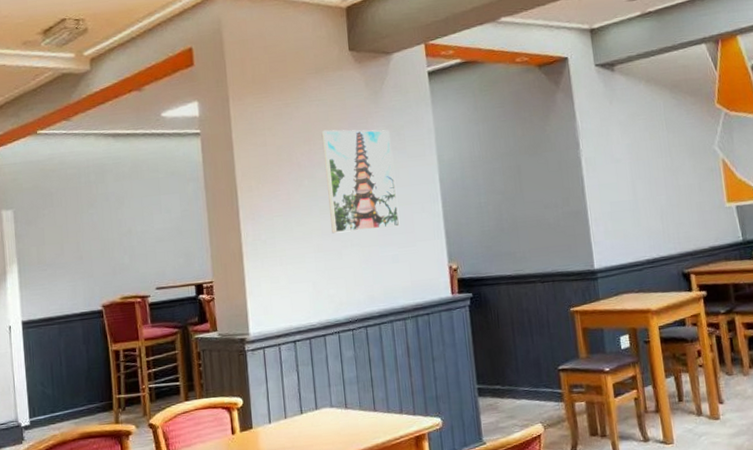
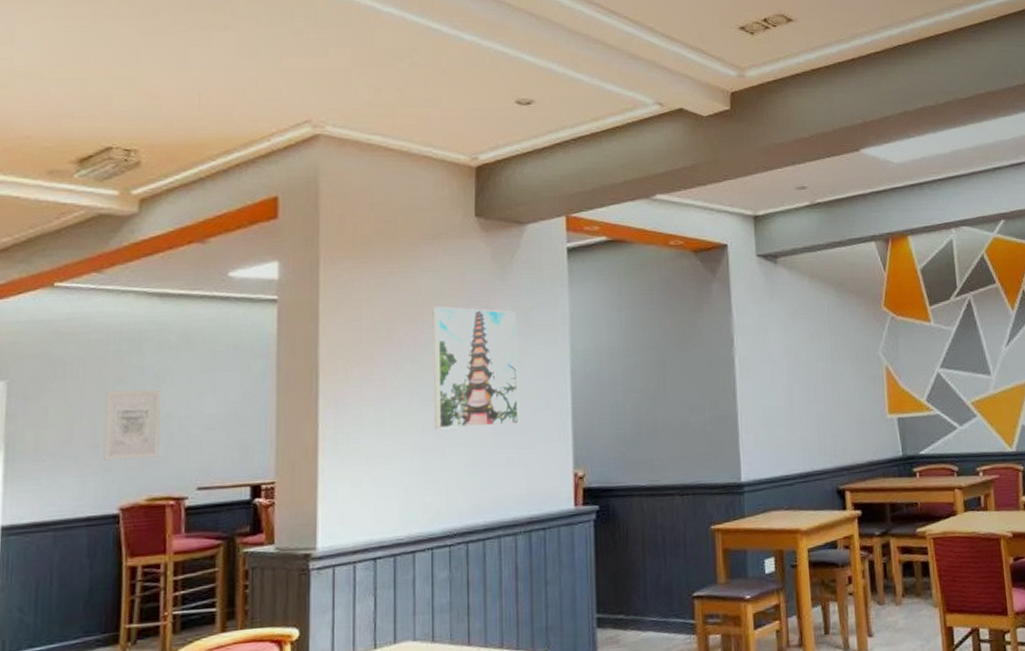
wall art: none [82,211,126,269] -> present [104,389,161,461]

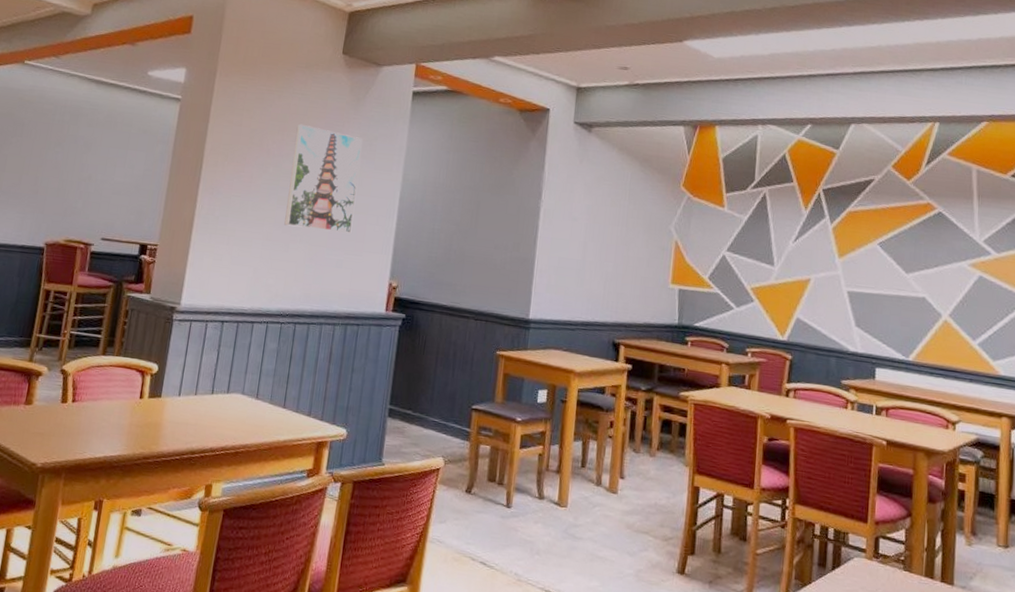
wall art: present [104,389,161,461] -> none [39,150,87,209]

